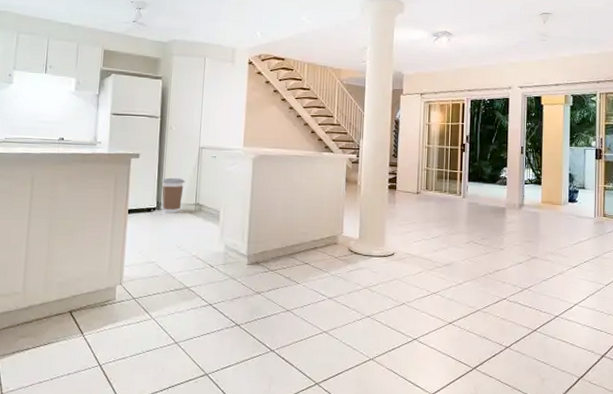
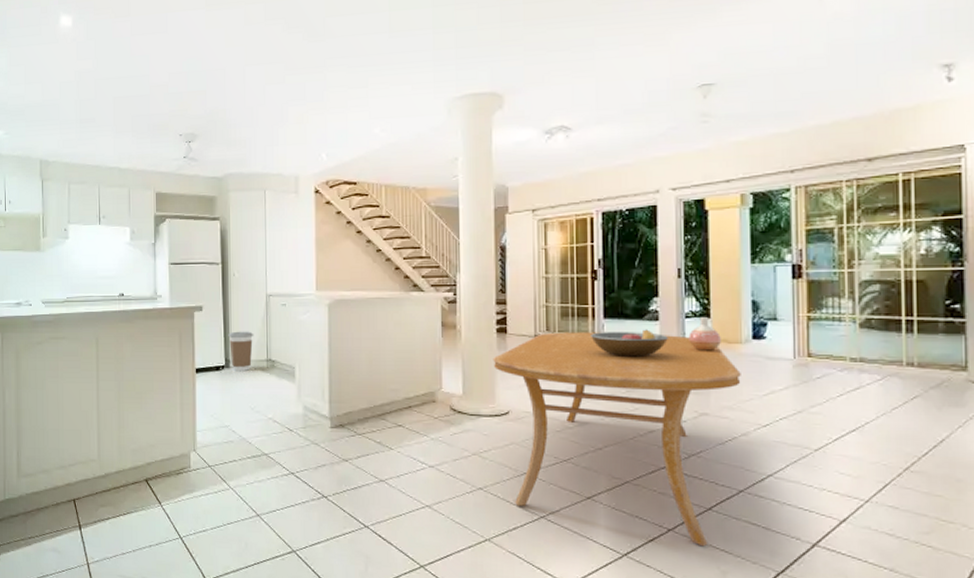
dining table: none [384,190,560,360] -> present [493,332,741,547]
fruit bowl: none [458,191,512,212] -> present [591,329,668,357]
vase: none [526,184,548,210] -> present [689,317,721,351]

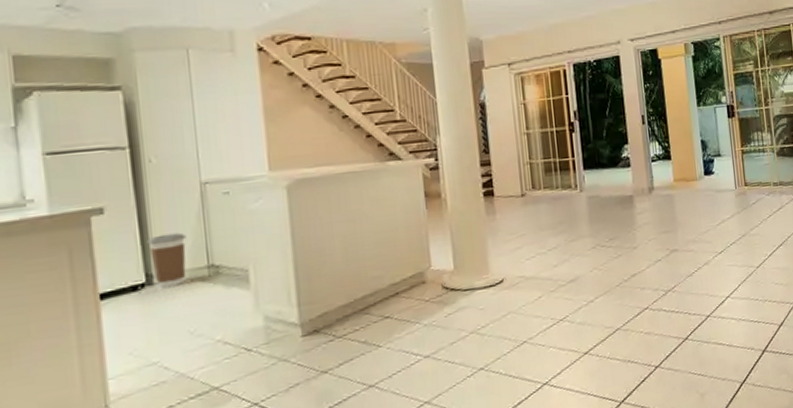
dining table: present [493,332,741,547] -> none [482,179,700,378]
fruit bowl: present [591,329,668,357] -> none [574,176,640,206]
vase: present [689,317,721,351] -> none [656,159,681,192]

